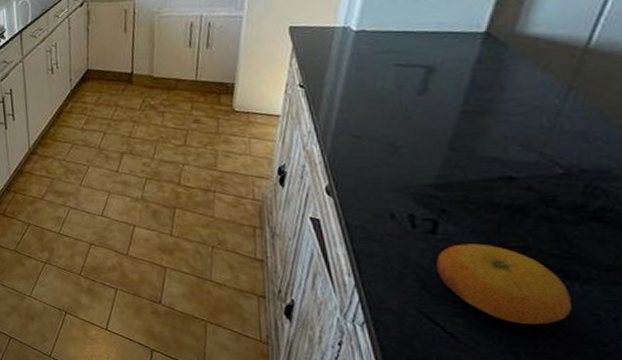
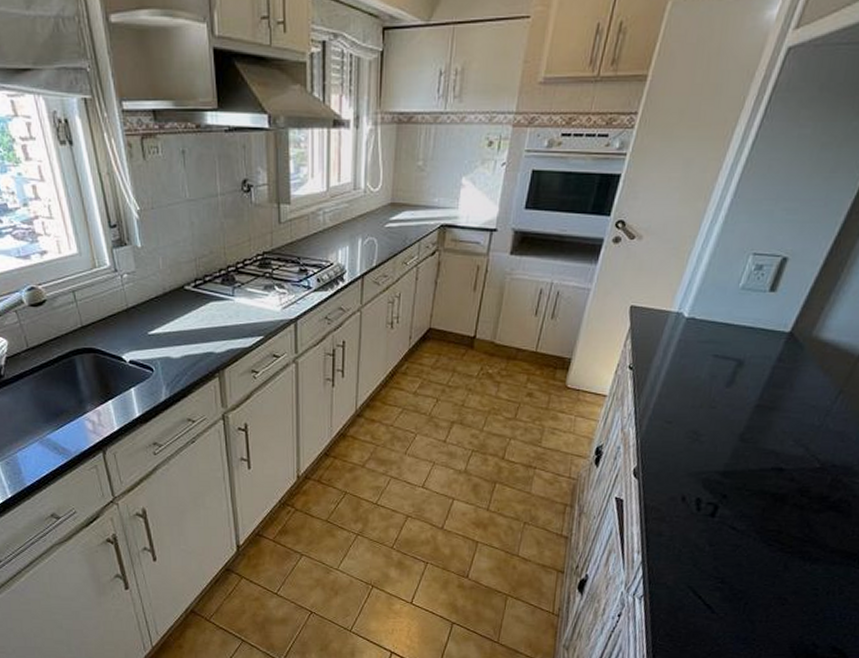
fruit: present [437,243,571,324] -> none [709,526,802,597]

